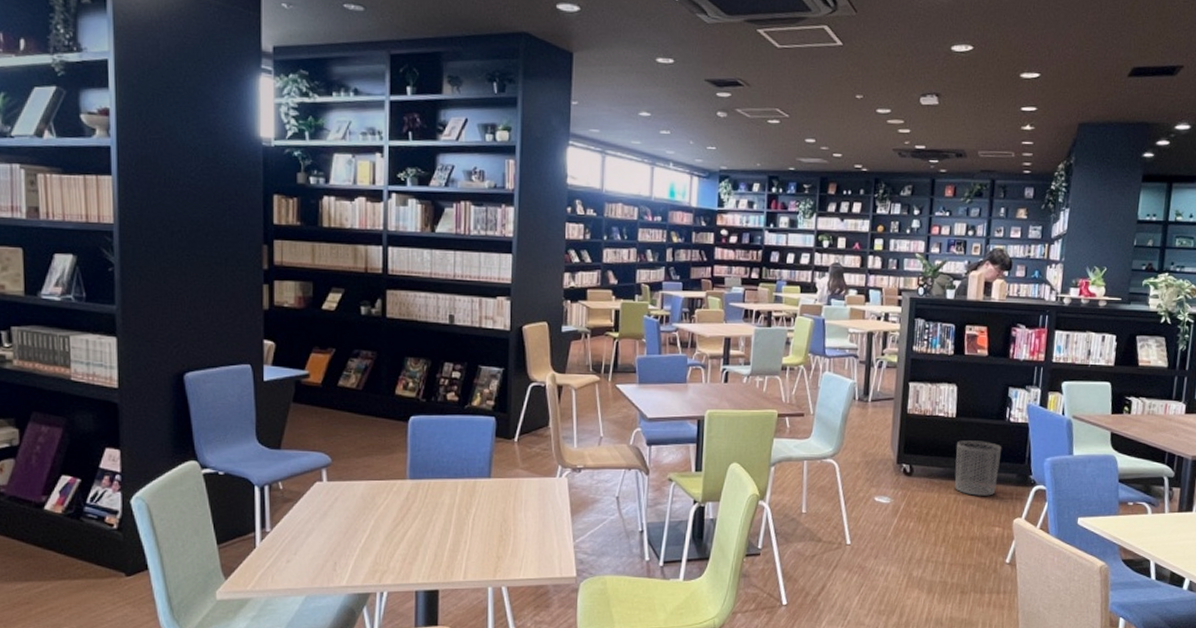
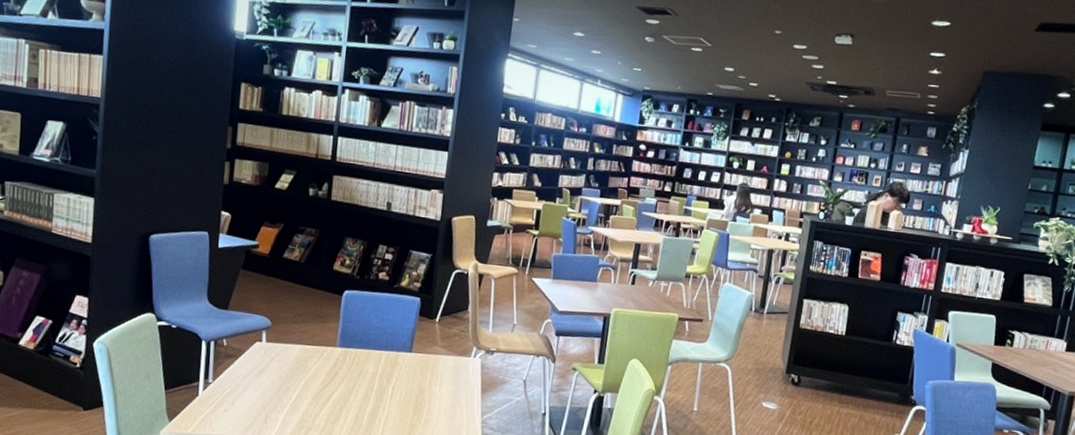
waste bin: present [954,440,1002,496] -> none [839,357,887,411]

